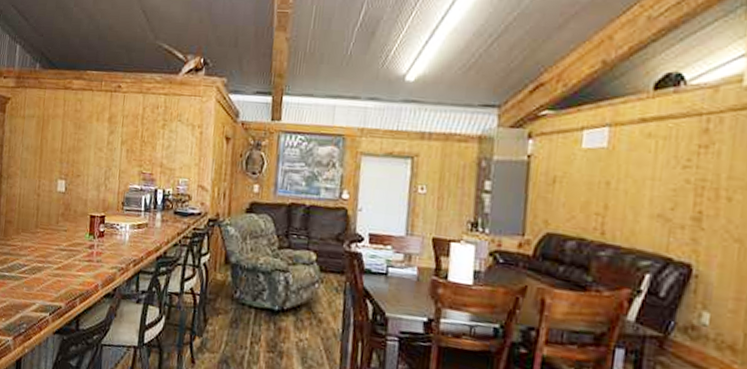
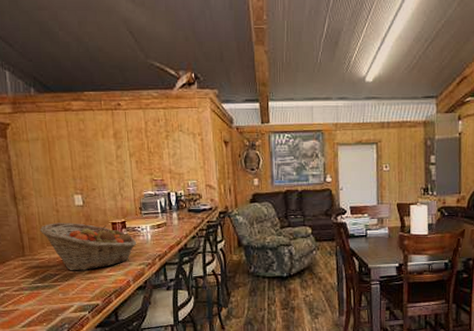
fruit basket: none [18,207,113,266] -> present [40,223,137,271]

